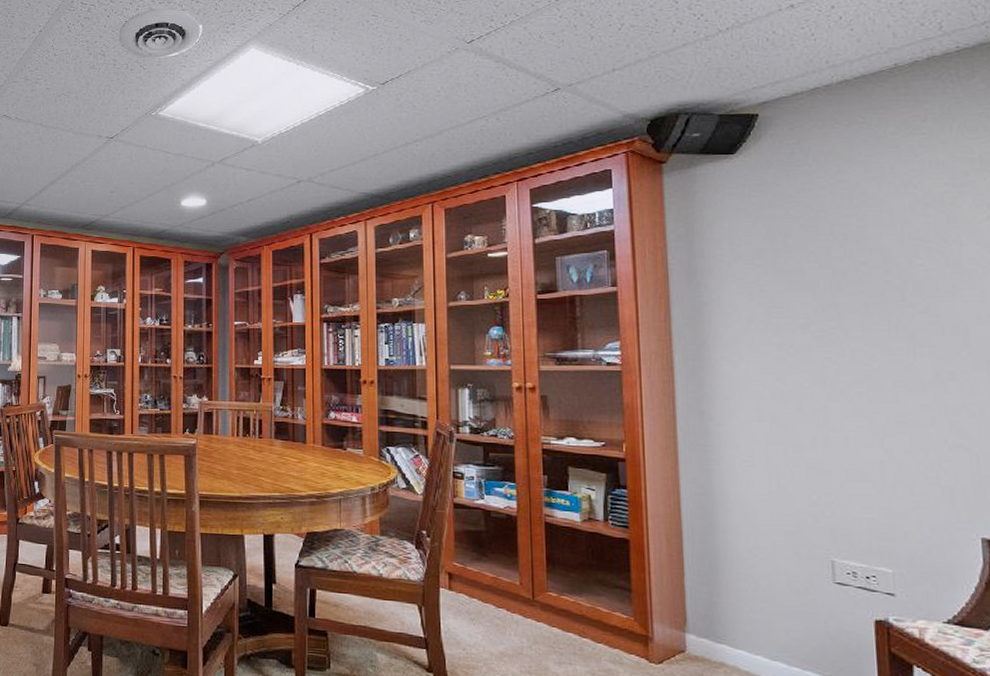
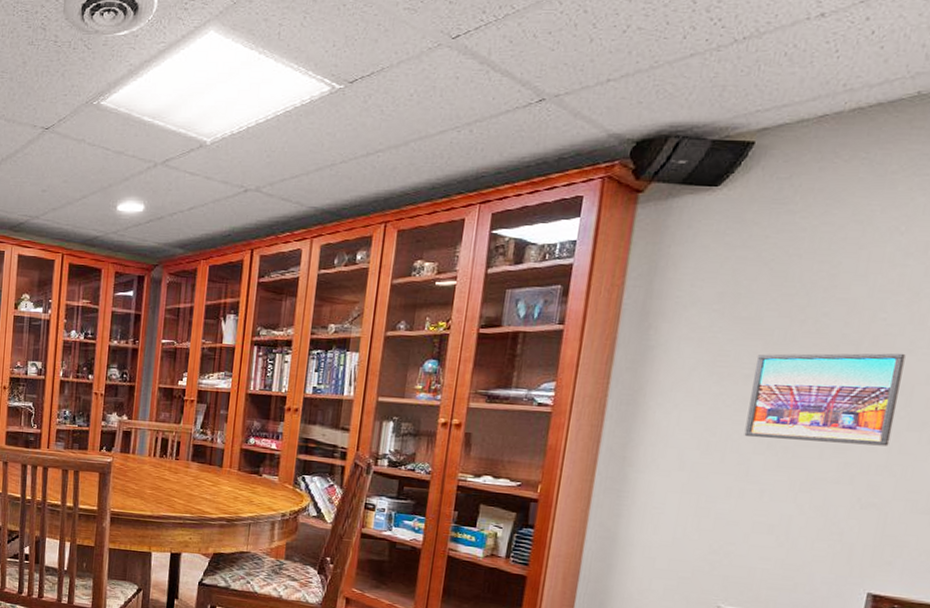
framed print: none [808,295,960,386] -> present [744,353,906,446]

